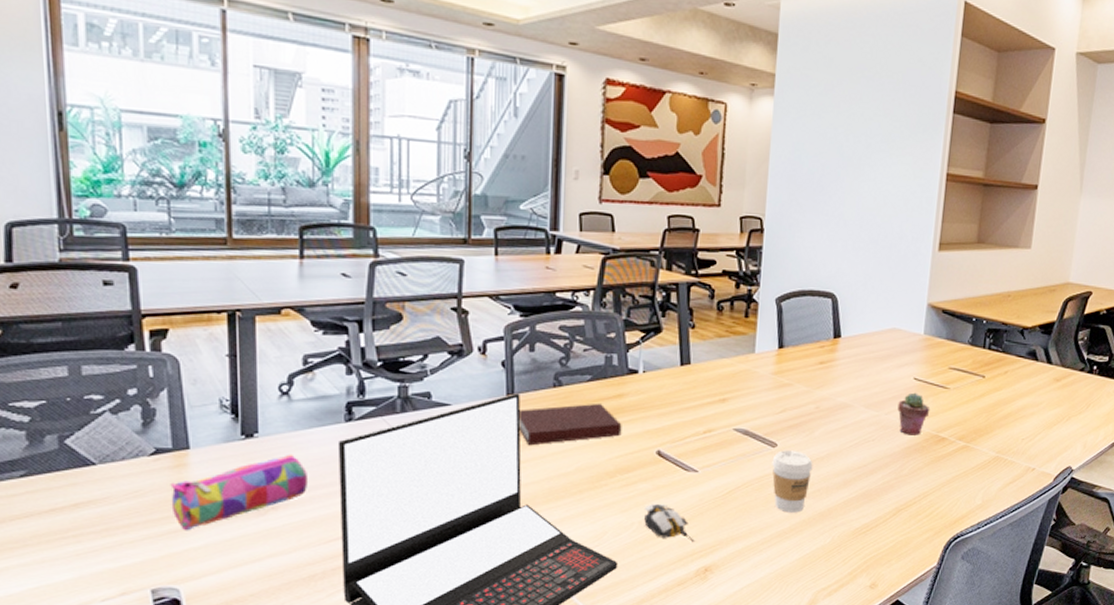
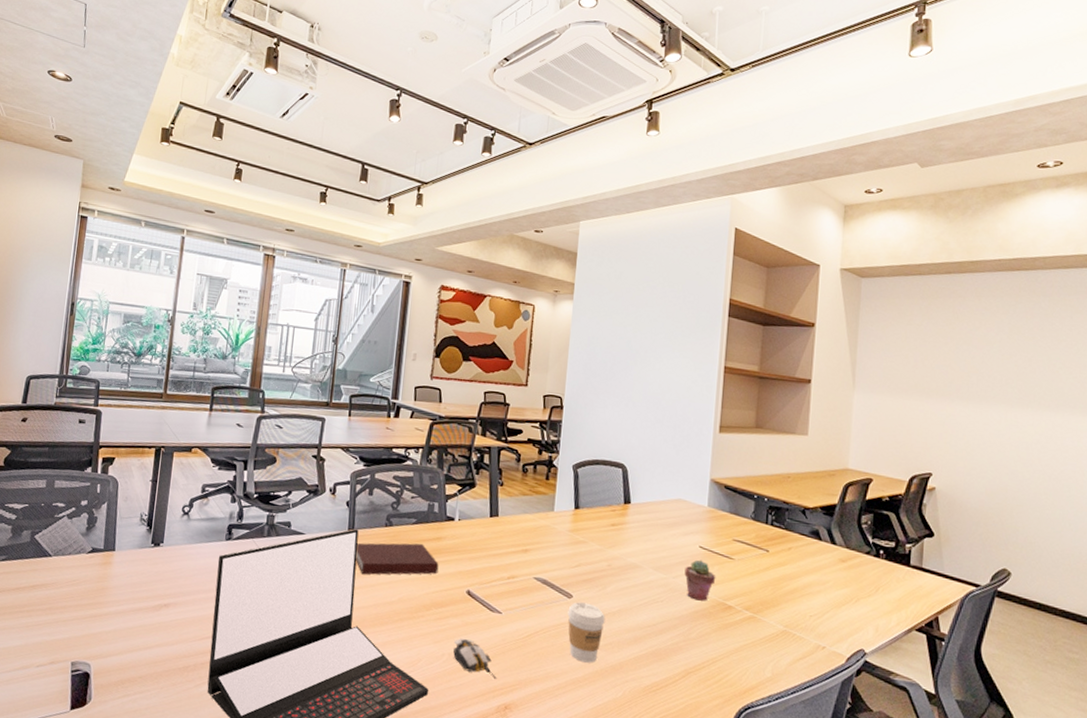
pencil case: present [170,454,307,531] -> none [95,562,194,617]

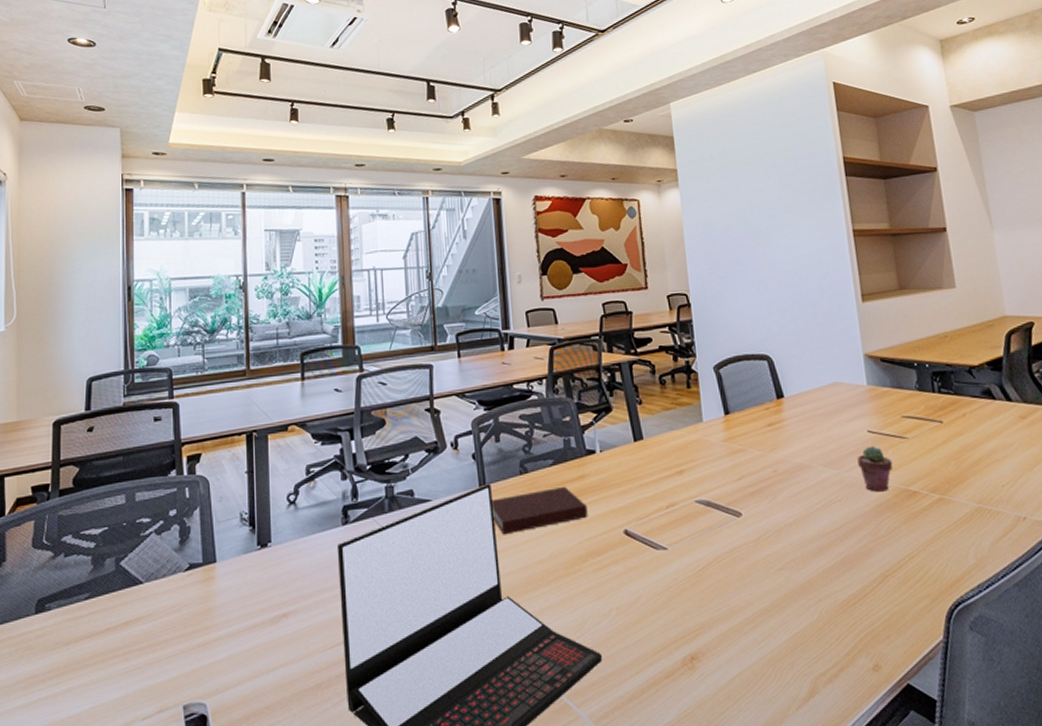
computer mouse: present [453,638,497,679] -> none [621,585,676,627]
coffee cup: present [567,602,606,663] -> none [739,518,783,588]

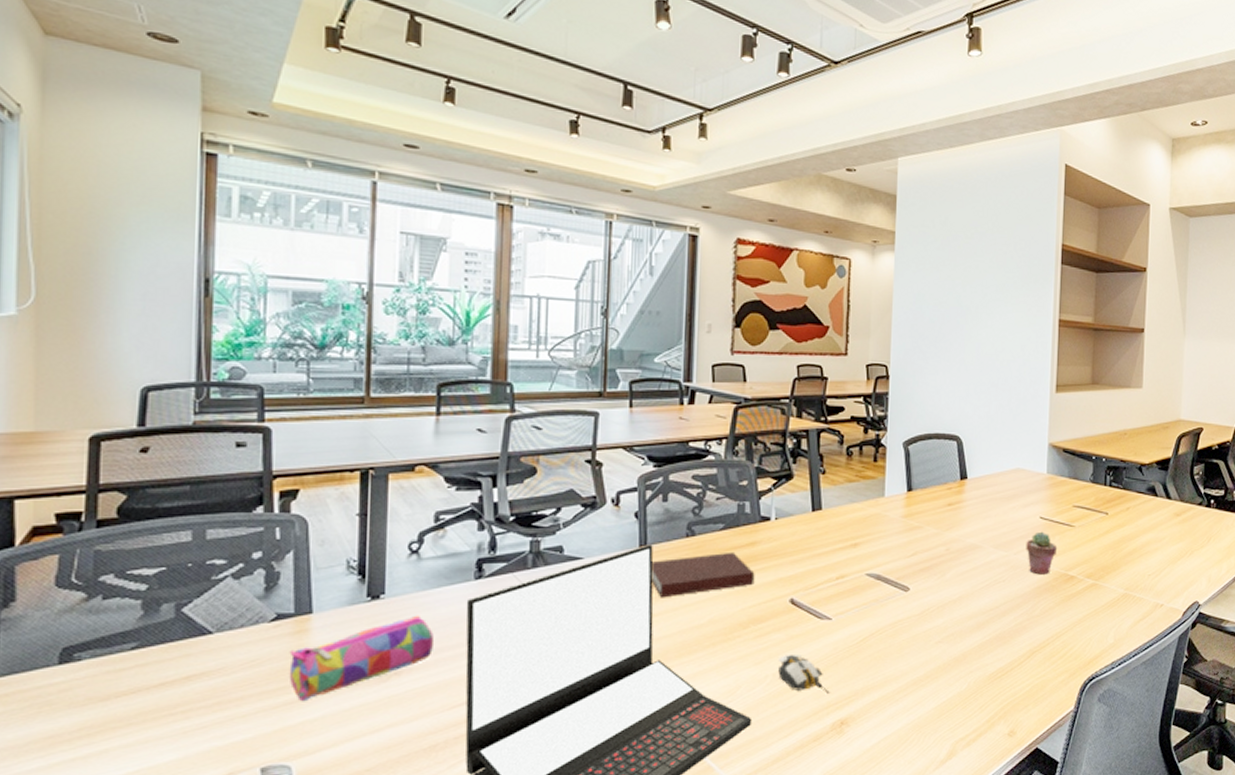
pencil case: none [200,560,313,644] -> present [289,615,433,702]
computer mouse: none [621,585,676,627] -> present [778,653,830,694]

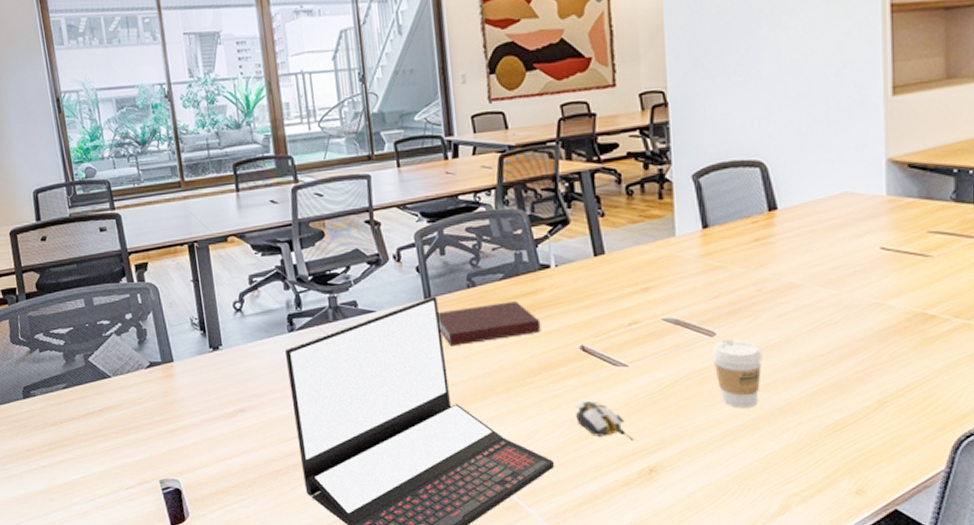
pencil case: present [289,615,433,702] -> none [163,363,265,431]
coffee cup: none [905,594,946,659] -> present [712,339,763,408]
potted succulent: present [1026,531,1058,575] -> none [863,264,909,315]

